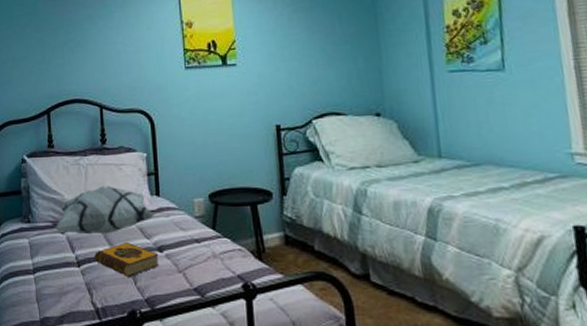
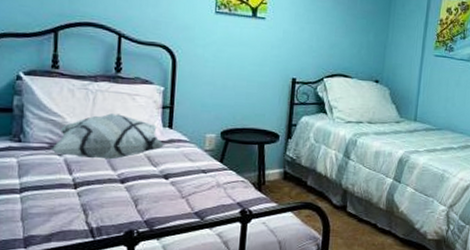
hardback book: present [93,241,160,278] -> none [93,167,164,201]

